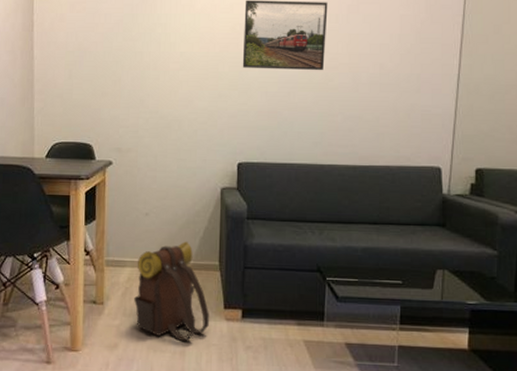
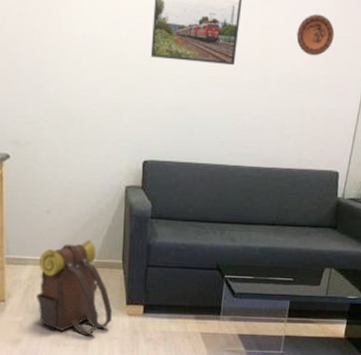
decorative plate: none [383,19,422,57] -> present [296,13,335,56]

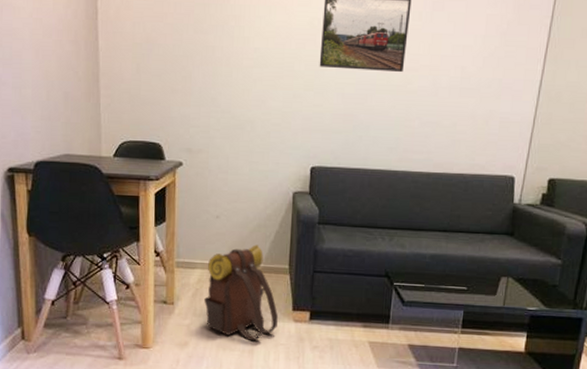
decorative plate: present [296,13,335,56] -> none [467,19,507,61]

